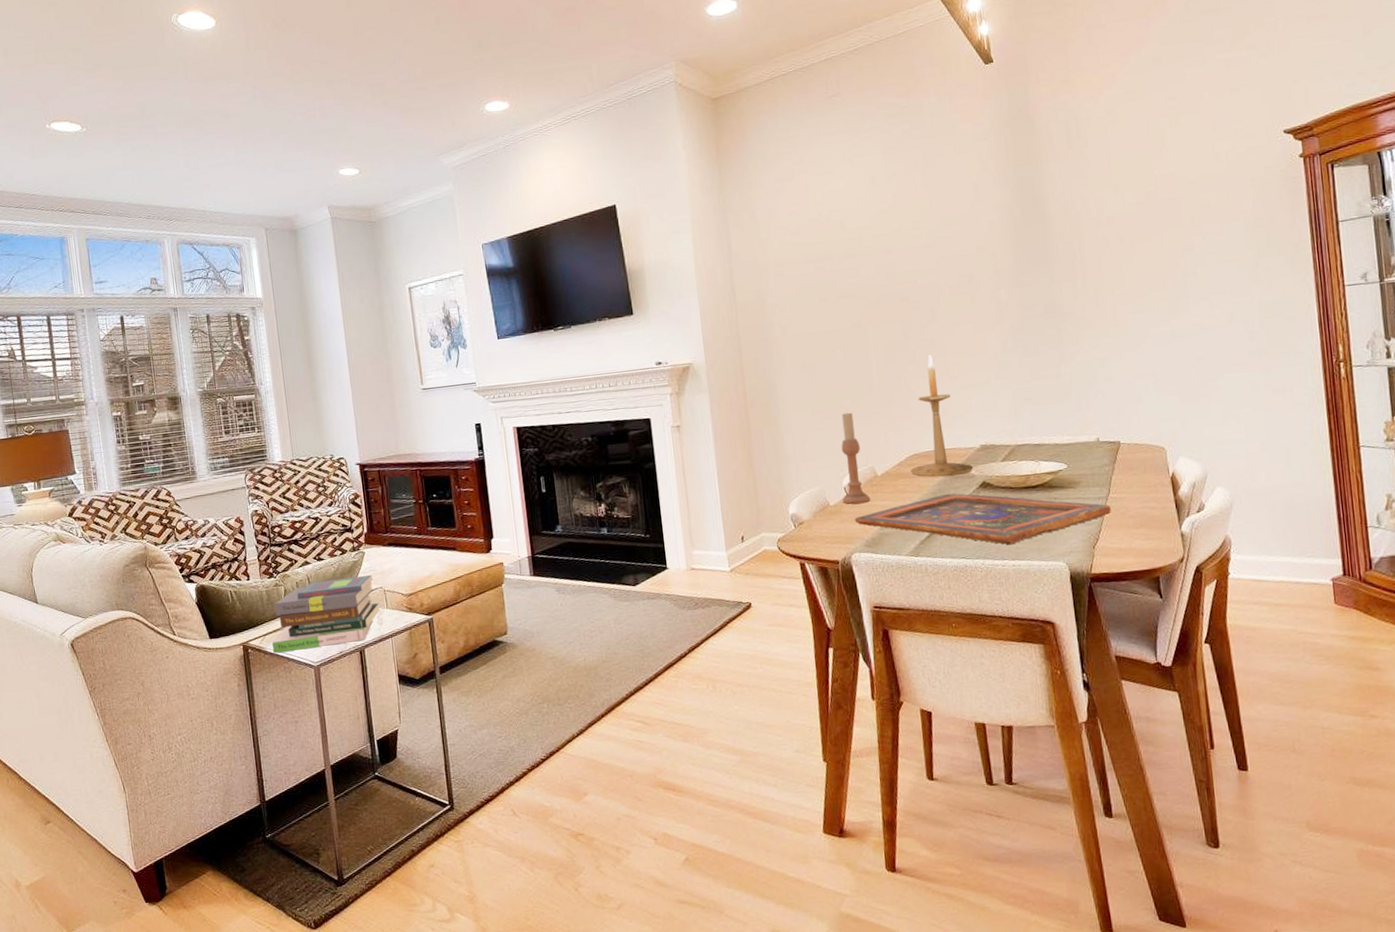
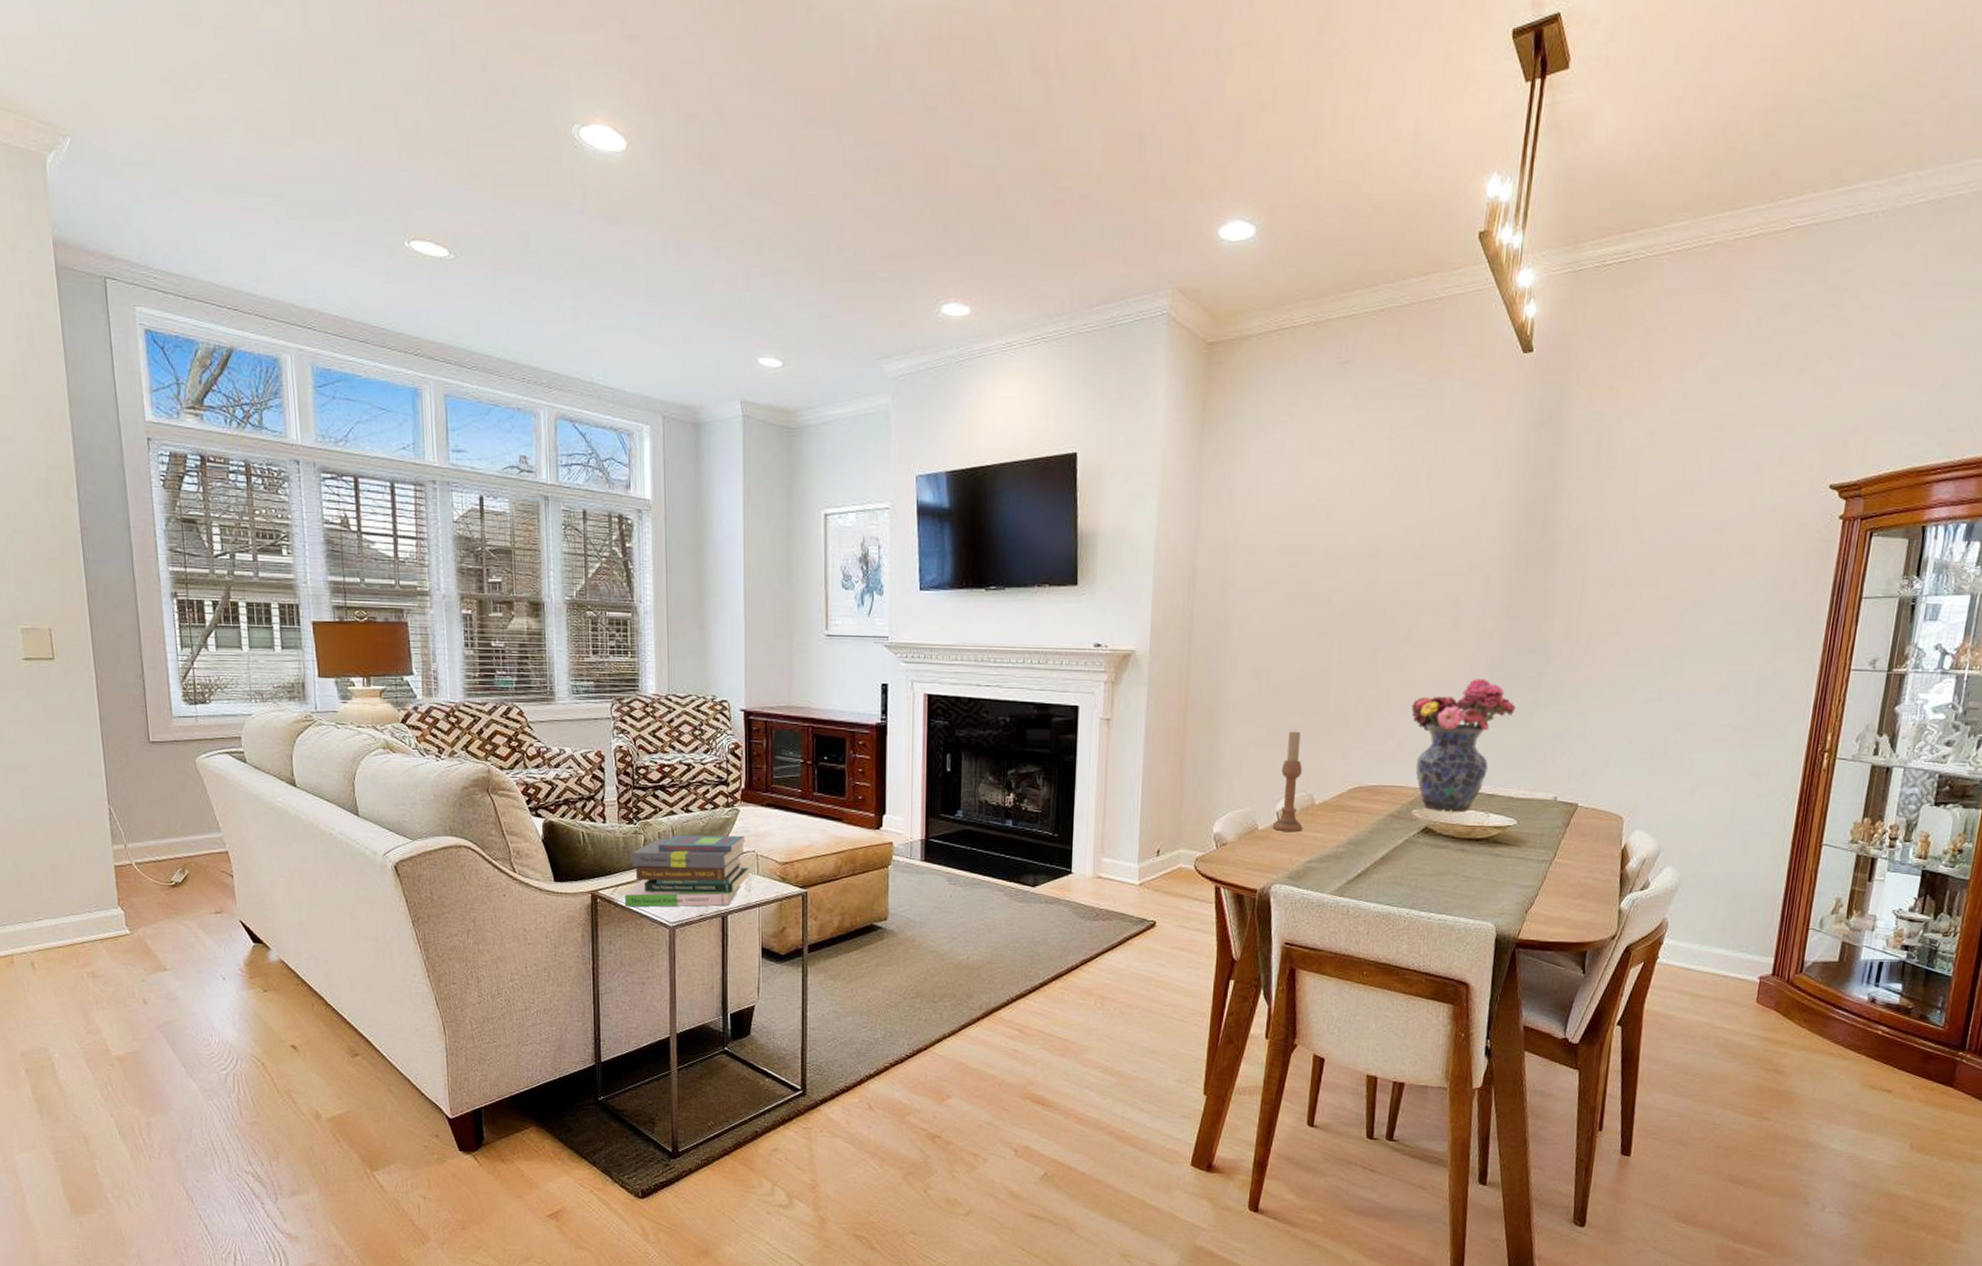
painted panel: present [854,493,1111,545] -> none [1281,834,1553,898]
candlestick: present [911,354,974,478] -> none [1351,680,1419,817]
flower arrangement: none [948,342,1044,467] -> present [1411,678,1516,813]

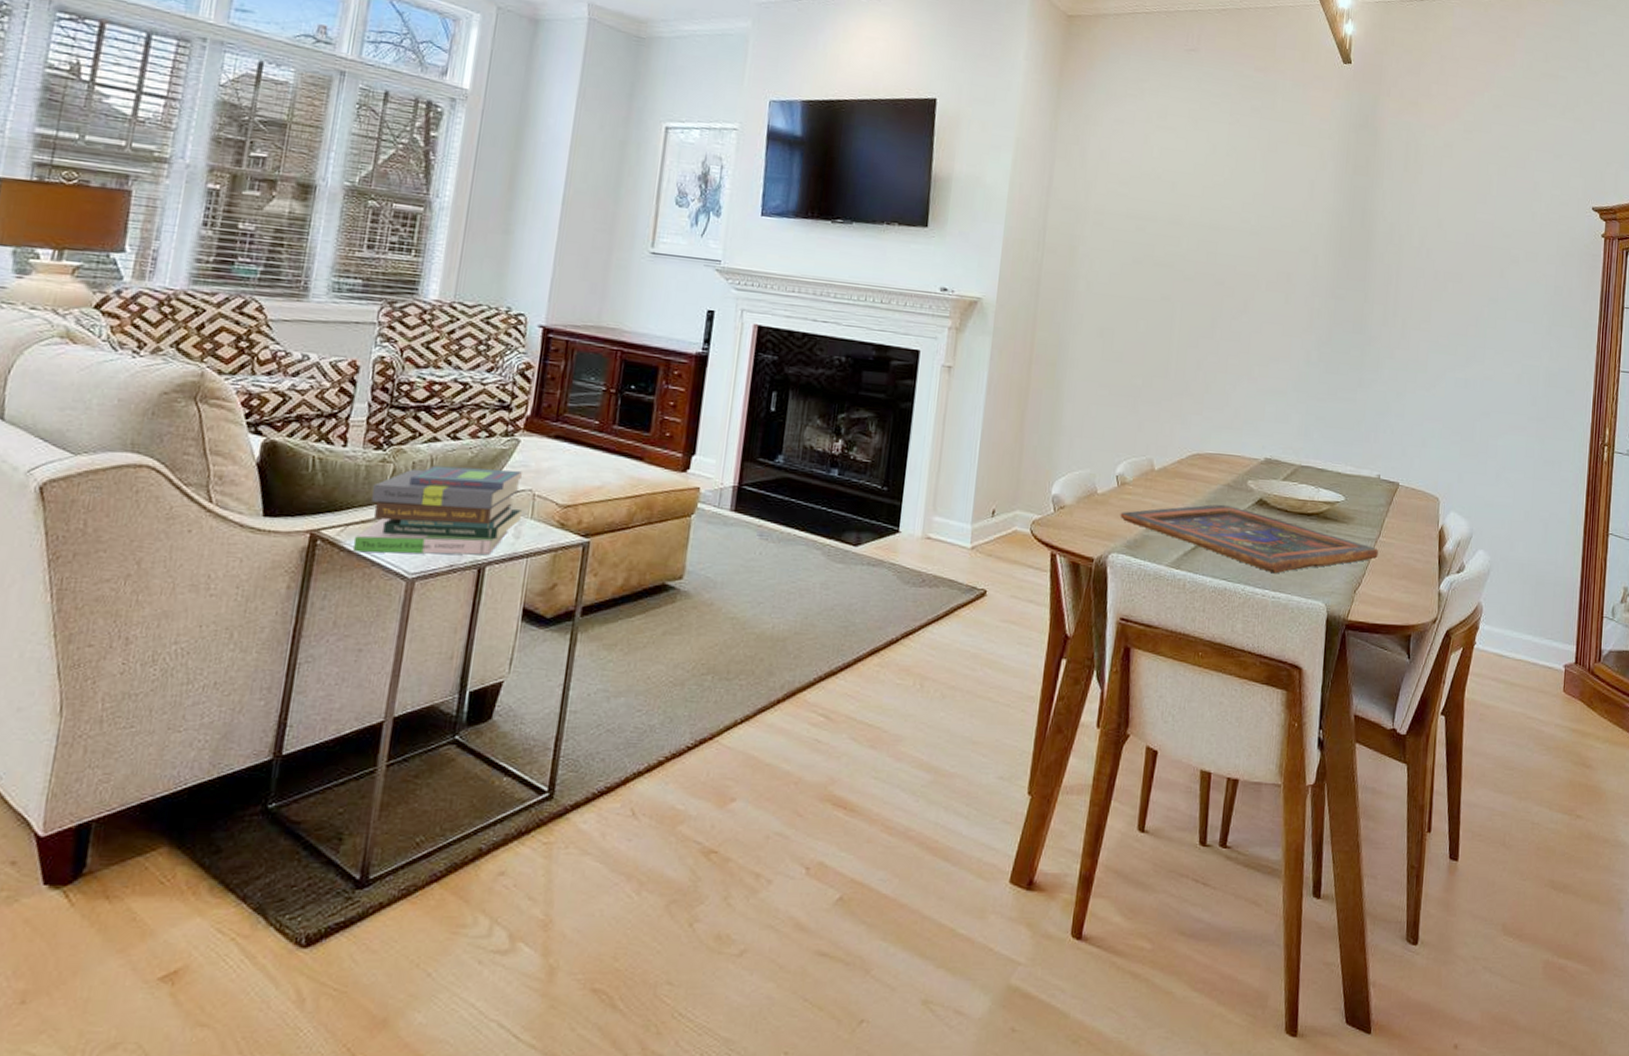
candlestick: present [1272,731,1303,832] -> none [1111,392,1143,498]
painted panel: none [1281,834,1553,898] -> present [1120,504,1378,574]
flower arrangement: present [1411,678,1516,813] -> none [1247,353,1342,486]

